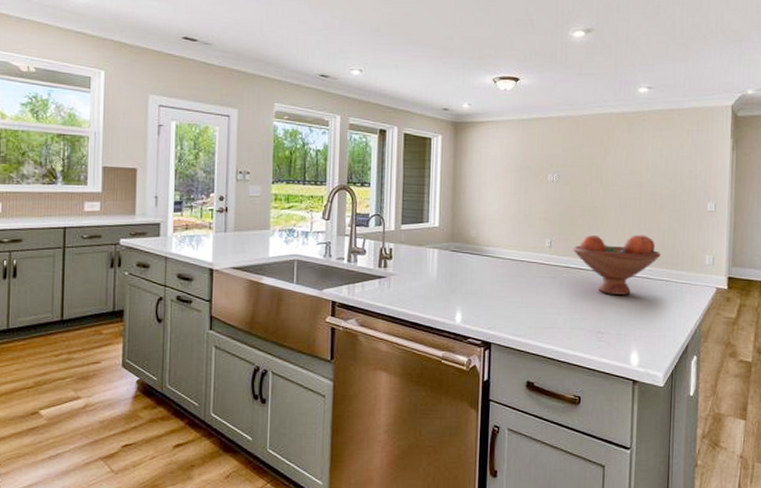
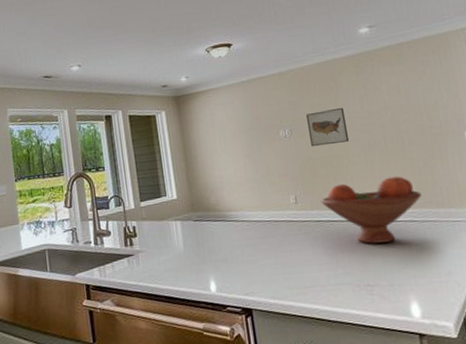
wall art: none [575,161,611,196] -> present [306,107,350,147]

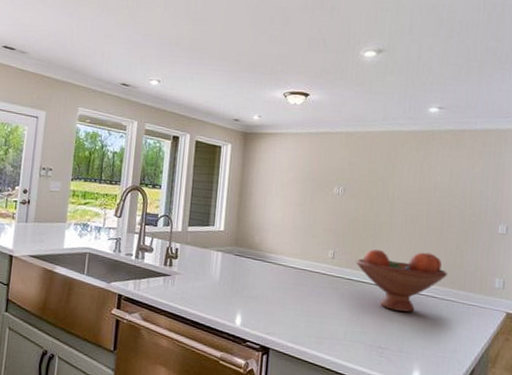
wall art: present [306,107,350,147] -> none [360,177,398,211]

